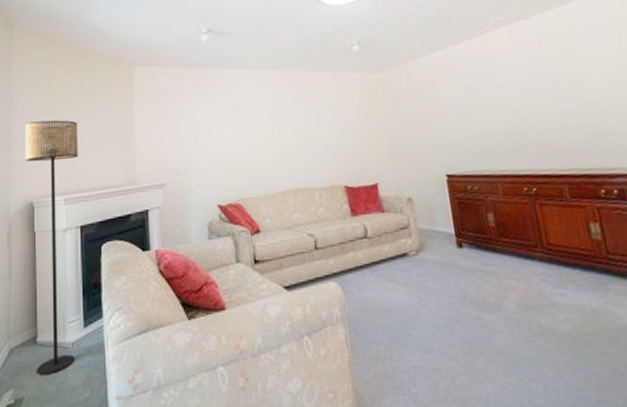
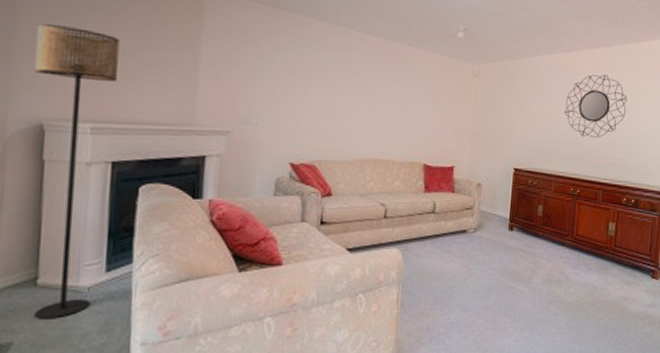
home mirror: none [489,50,572,126] -> present [564,74,628,138]

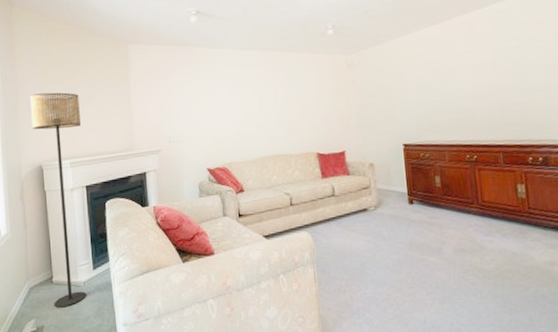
home mirror: present [564,74,628,138] -> none [445,37,513,103]

